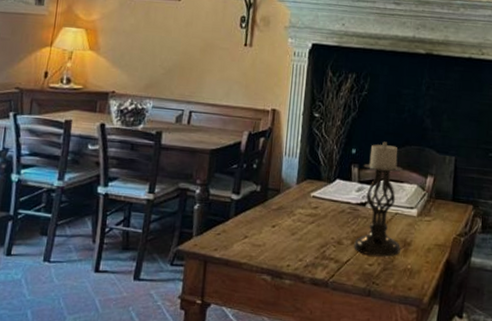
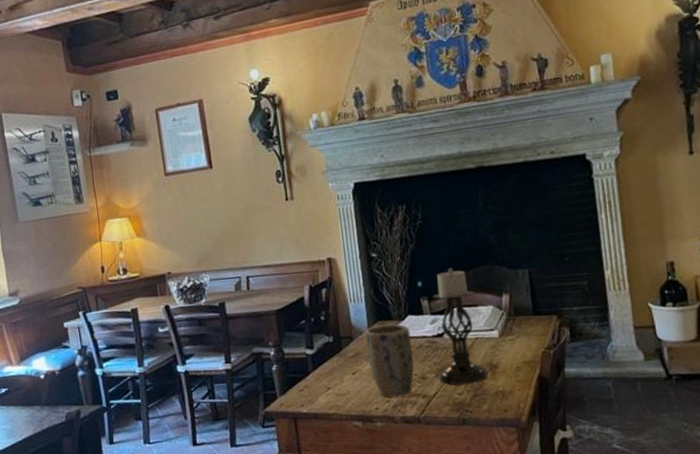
plant pot: none [290,184,336,257] -> present [365,324,414,397]

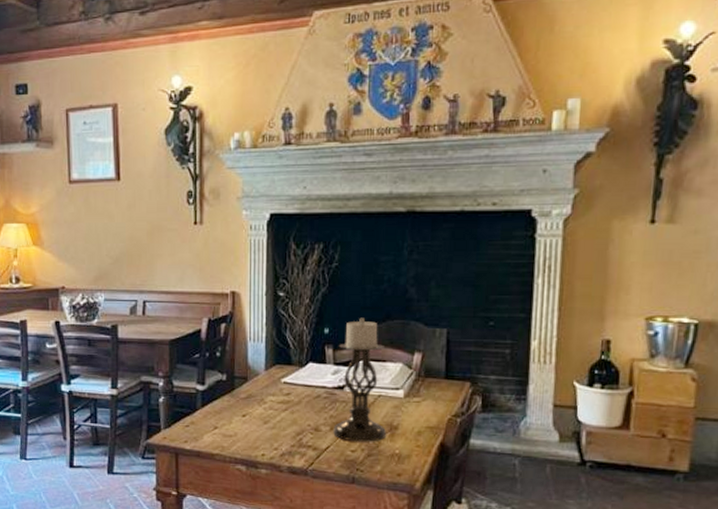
plant pot: present [365,324,414,397] -> none [261,369,309,445]

